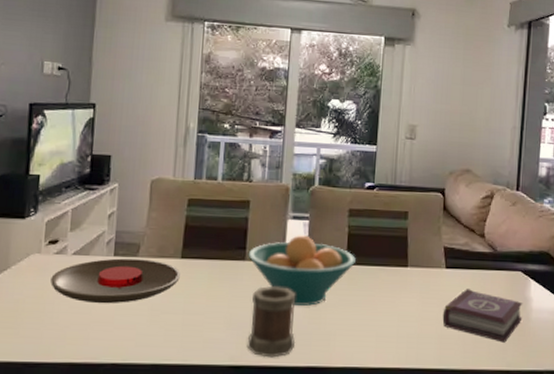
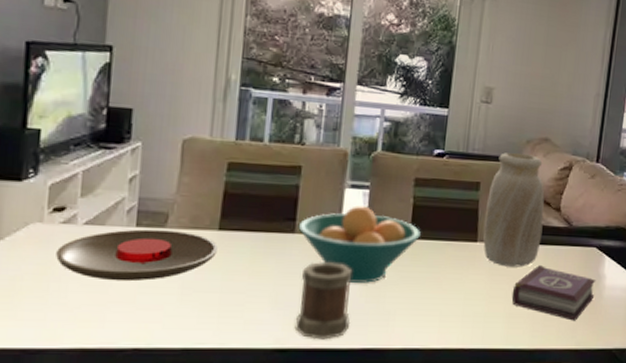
vase: none [412,184,469,291] -> present [483,152,545,267]

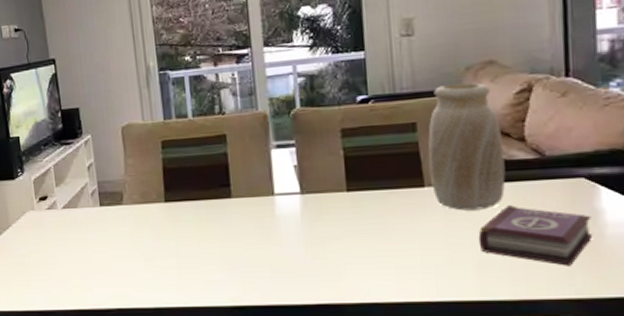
plate: present [56,229,218,282] -> none [48,206,167,253]
mug: present [294,262,353,340] -> none [246,222,301,297]
fruit bowl: present [298,204,420,283] -> none [233,163,358,240]

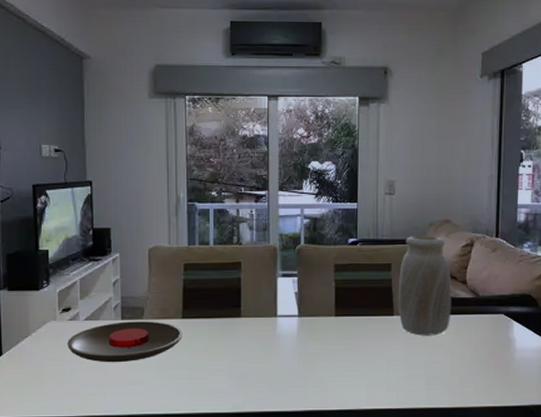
plate: none [48,206,167,253] -> present [67,321,182,363]
book: present [478,205,593,266] -> none [429,333,507,381]

